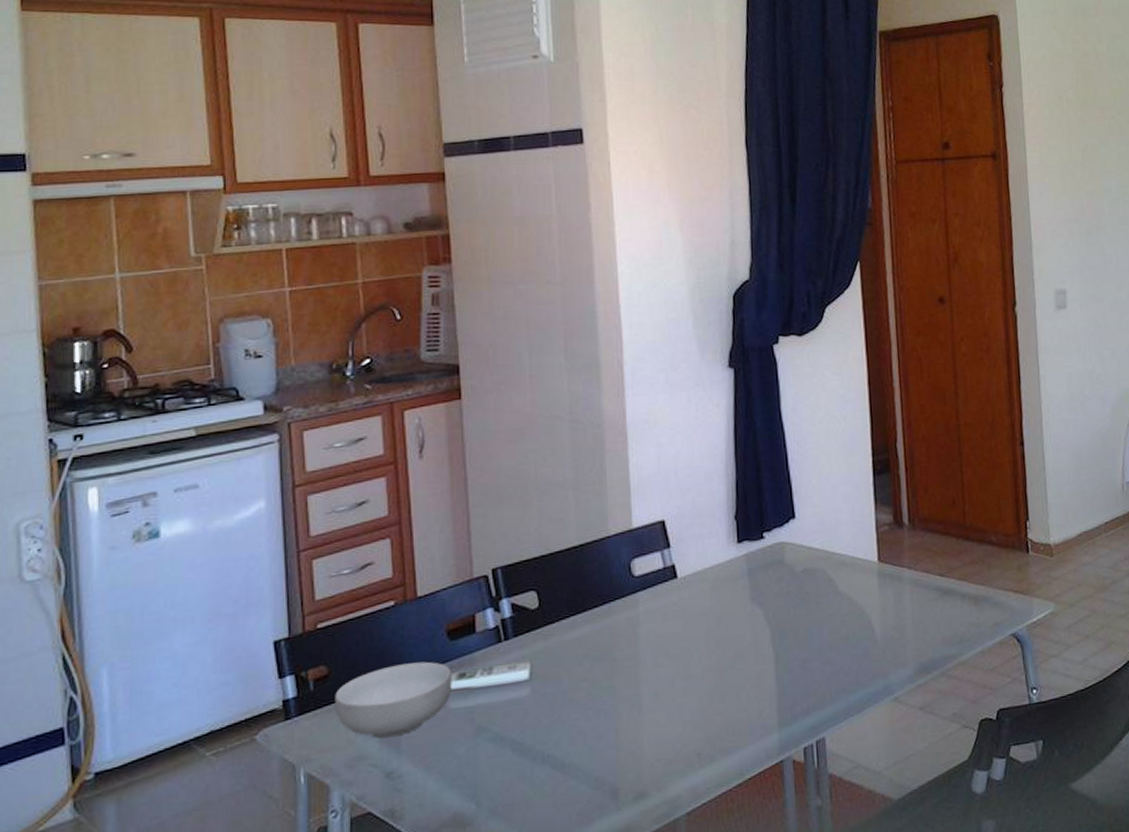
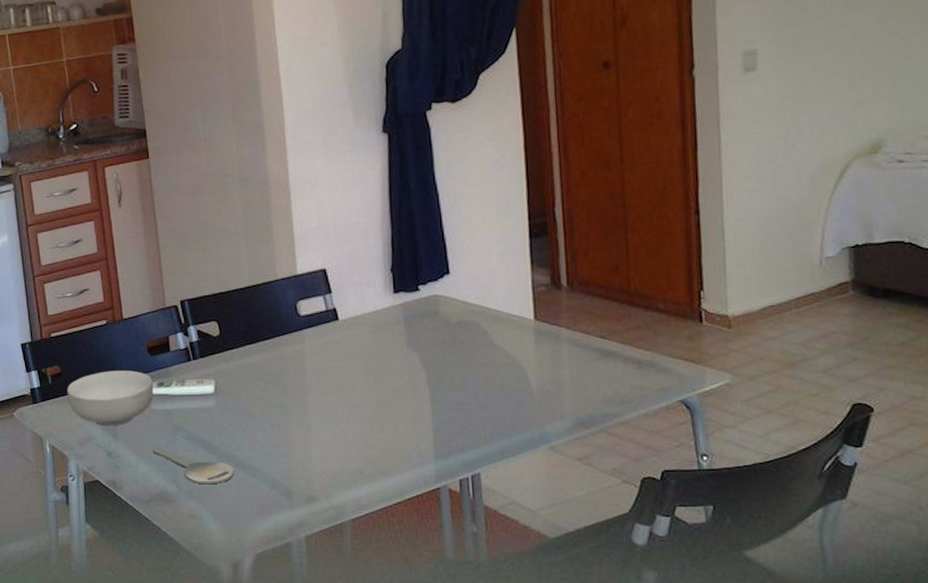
key: none [446,756,549,797] -> present [152,447,234,485]

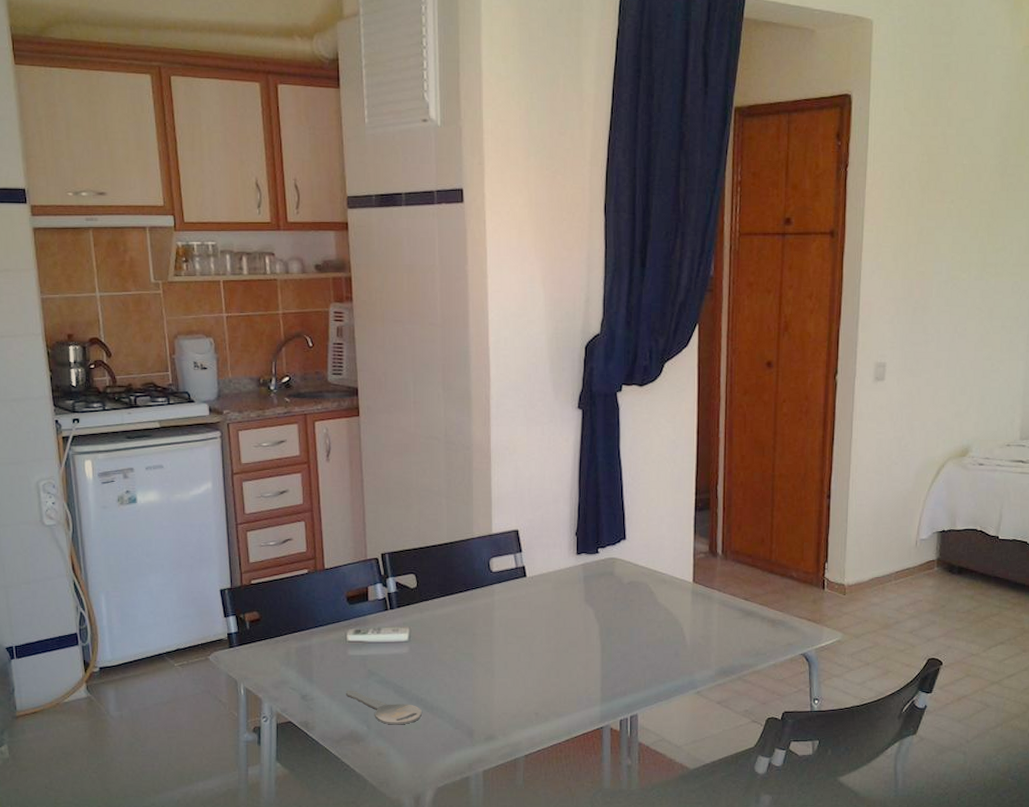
cereal bowl: present [67,370,154,426] -> none [265,618,350,670]

